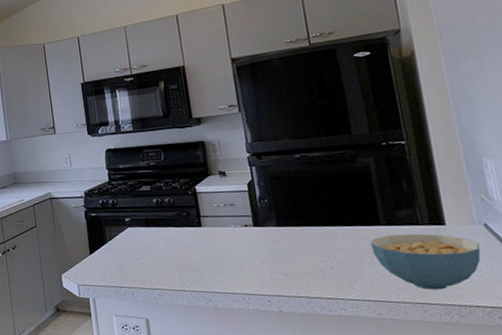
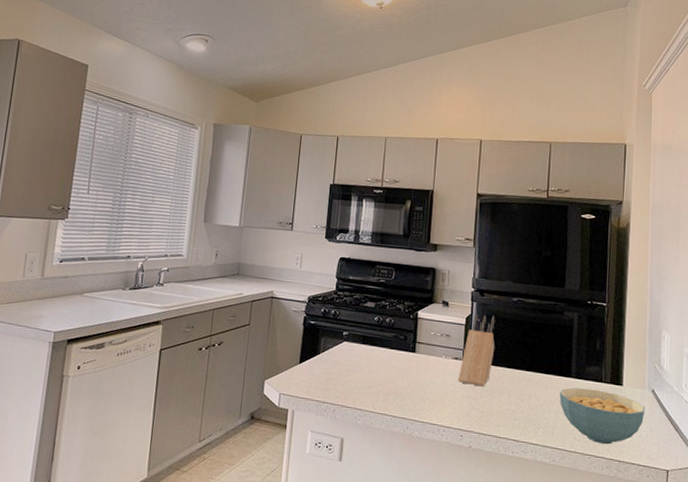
knife block: none [252,177,287,250] -> present [458,314,496,387]

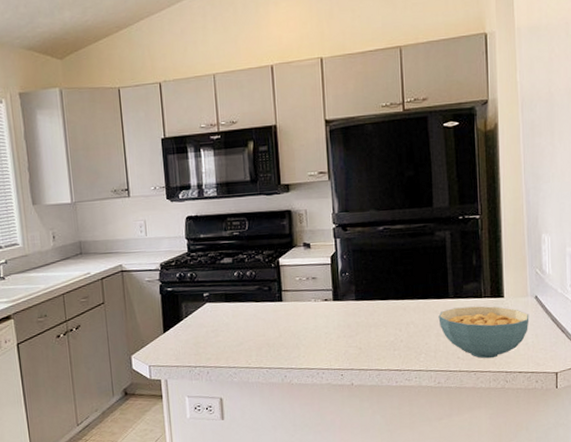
knife block: present [458,314,496,387] -> none [331,249,366,324]

